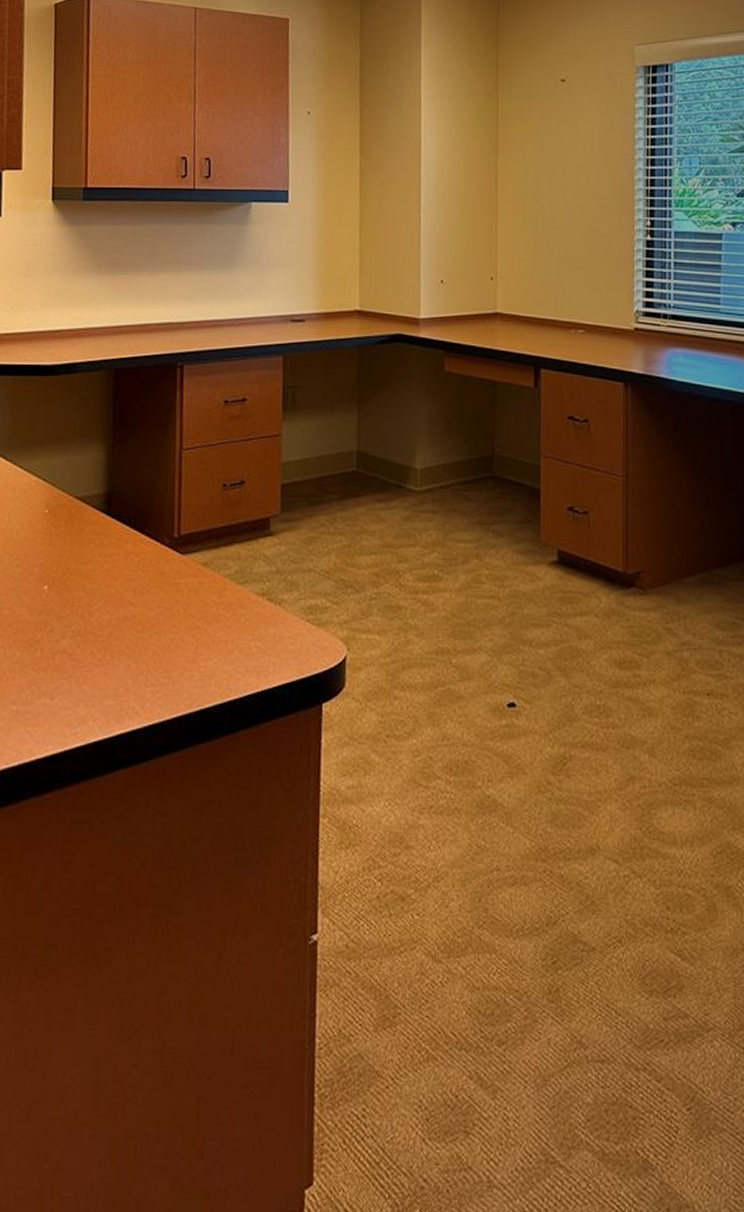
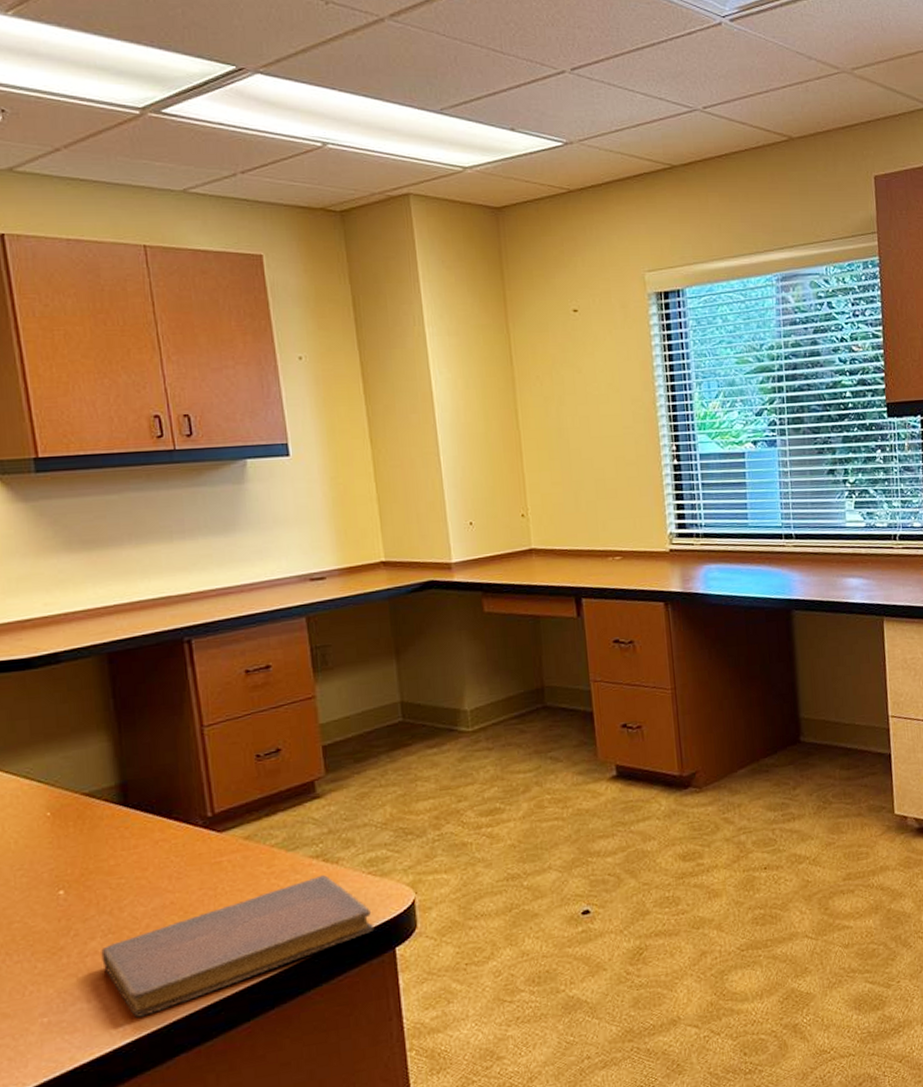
notebook: none [68,613,306,724] -> present [101,874,375,1017]

